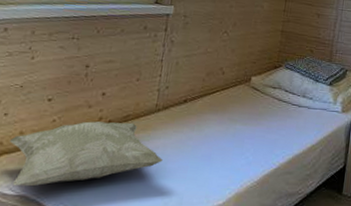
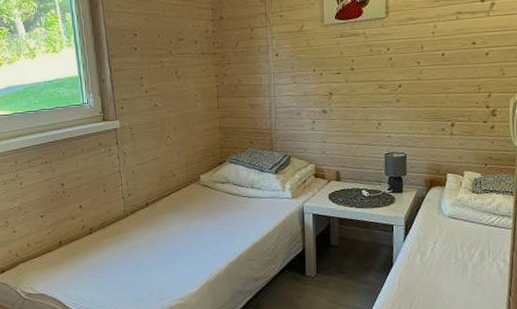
decorative pillow: present [9,121,163,187] -> none [21,228,140,287]

